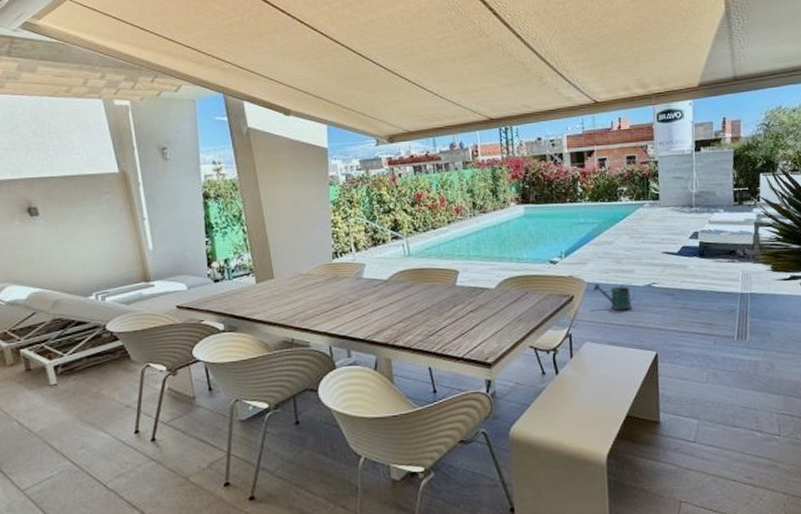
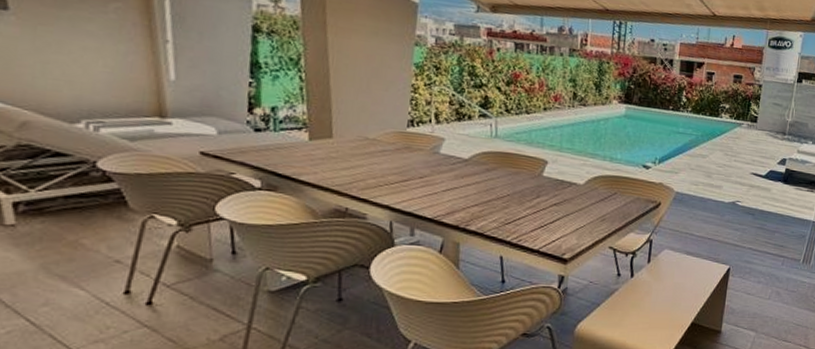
watering can: present [594,283,636,311] -> none [681,194,720,224]

